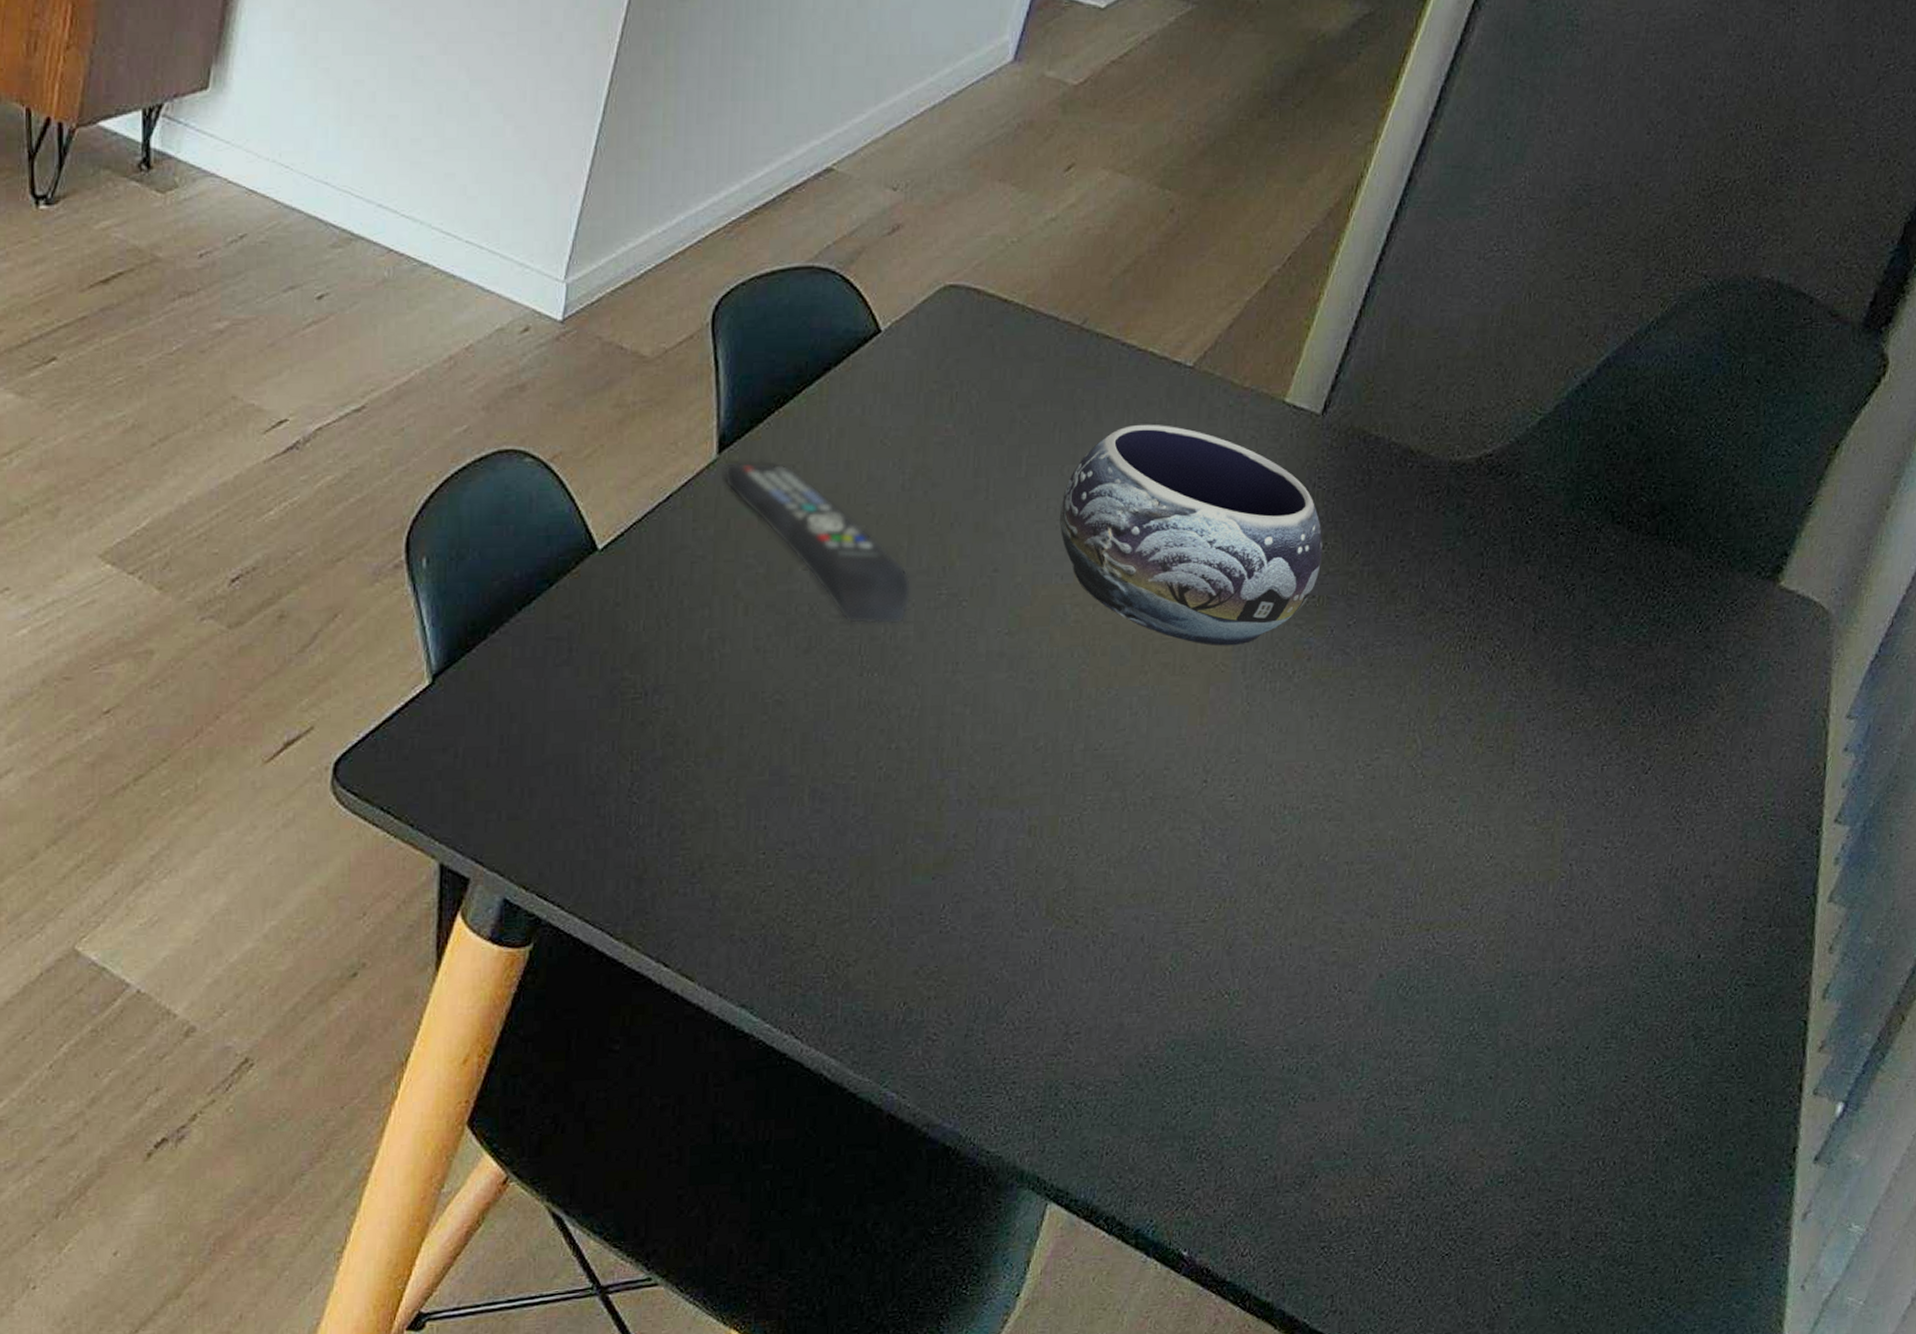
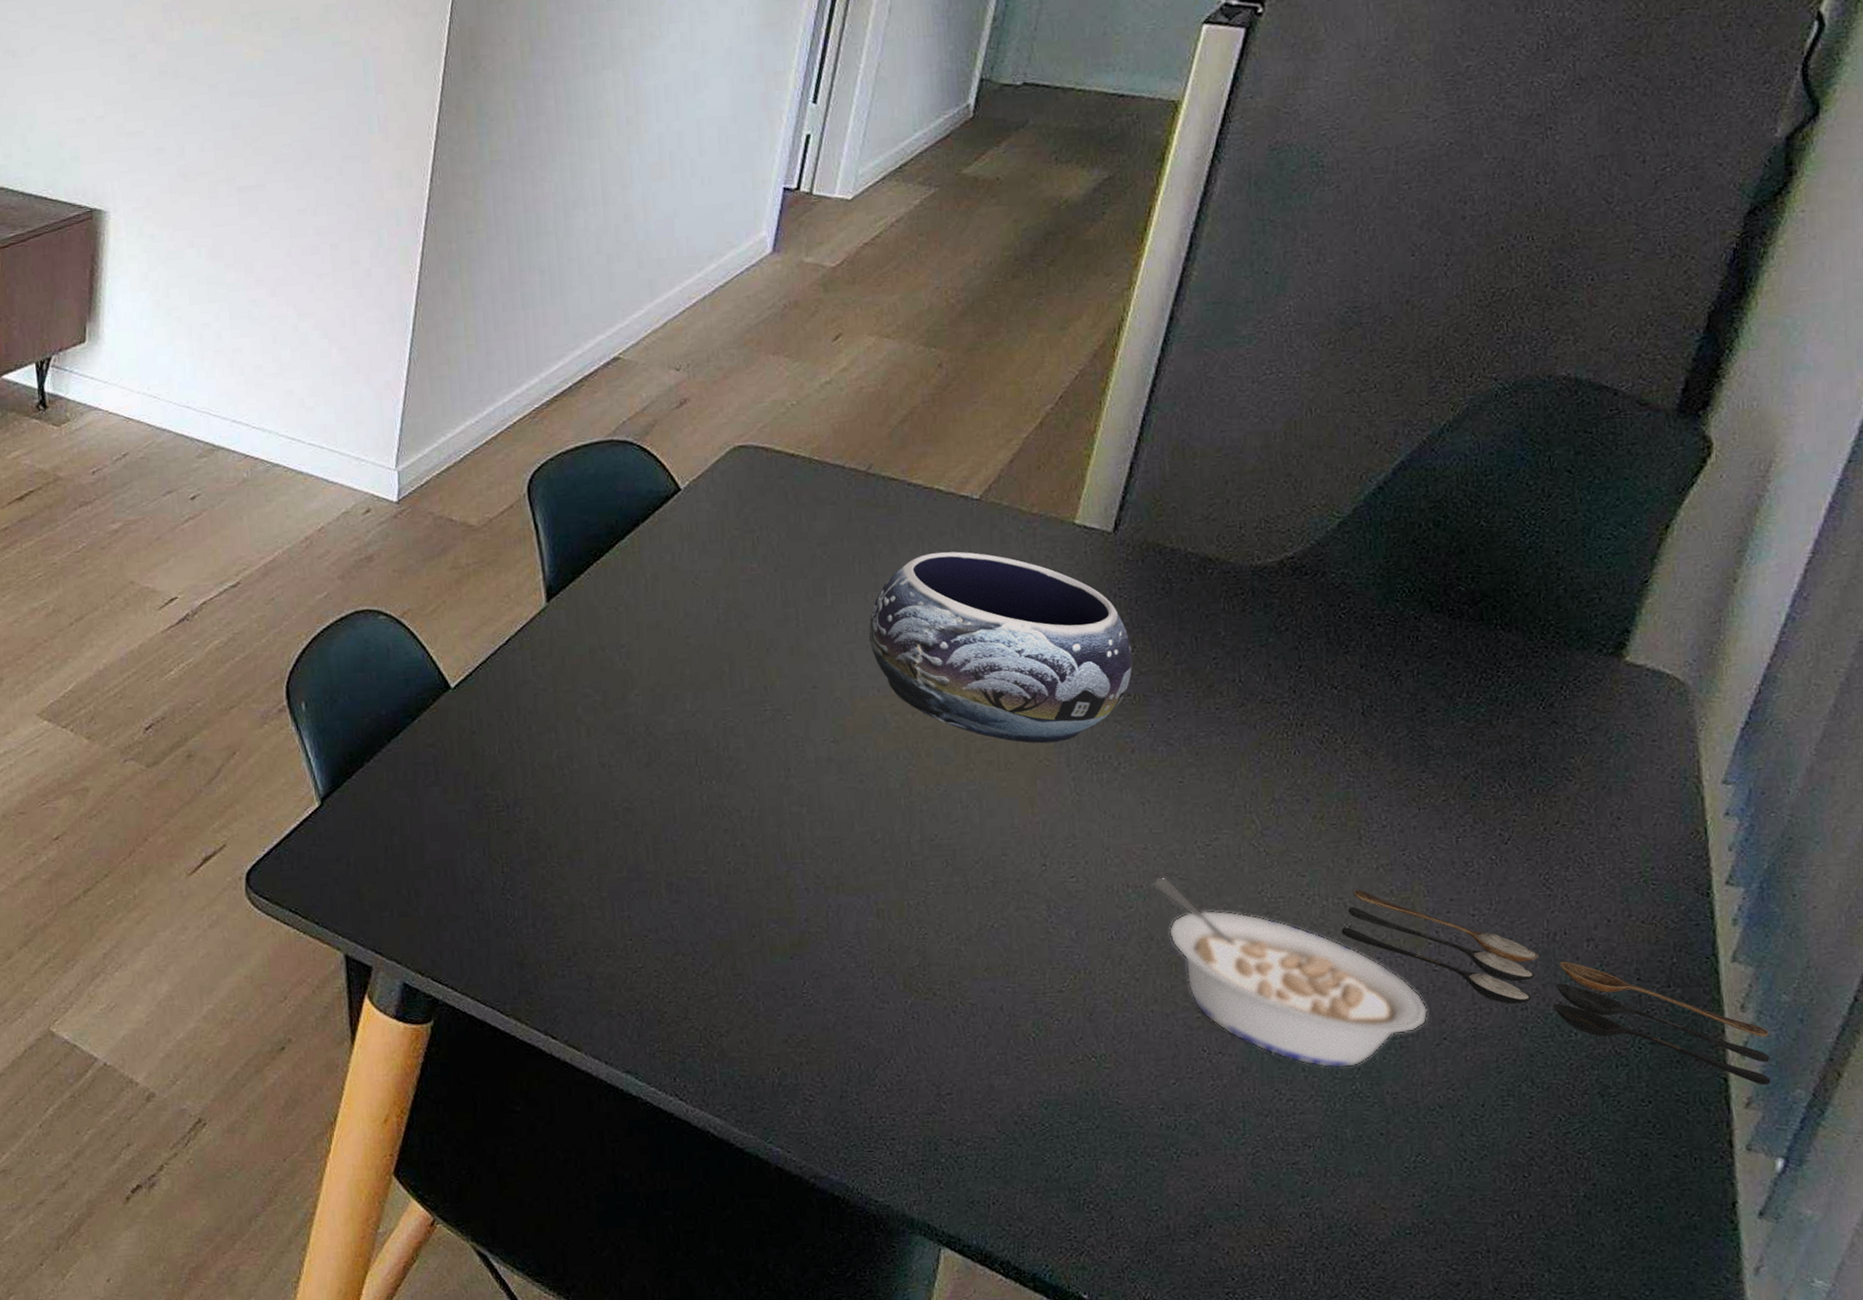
remote control: present [724,461,912,625] -> none [554,606,738,740]
legume: none [1309,798,1551,1008] -> present [1153,877,1428,1069]
spoon: none [1482,818,1850,1029] -> present [1341,890,1771,1085]

